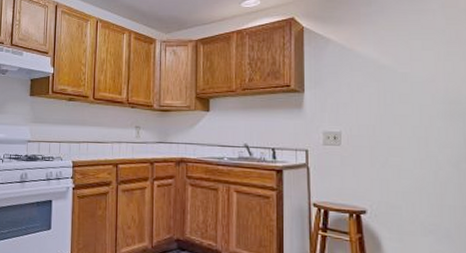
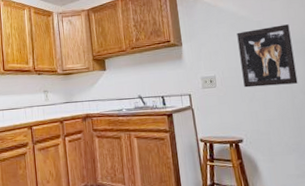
wall art: none [374,80,446,153] -> present [236,24,298,88]

